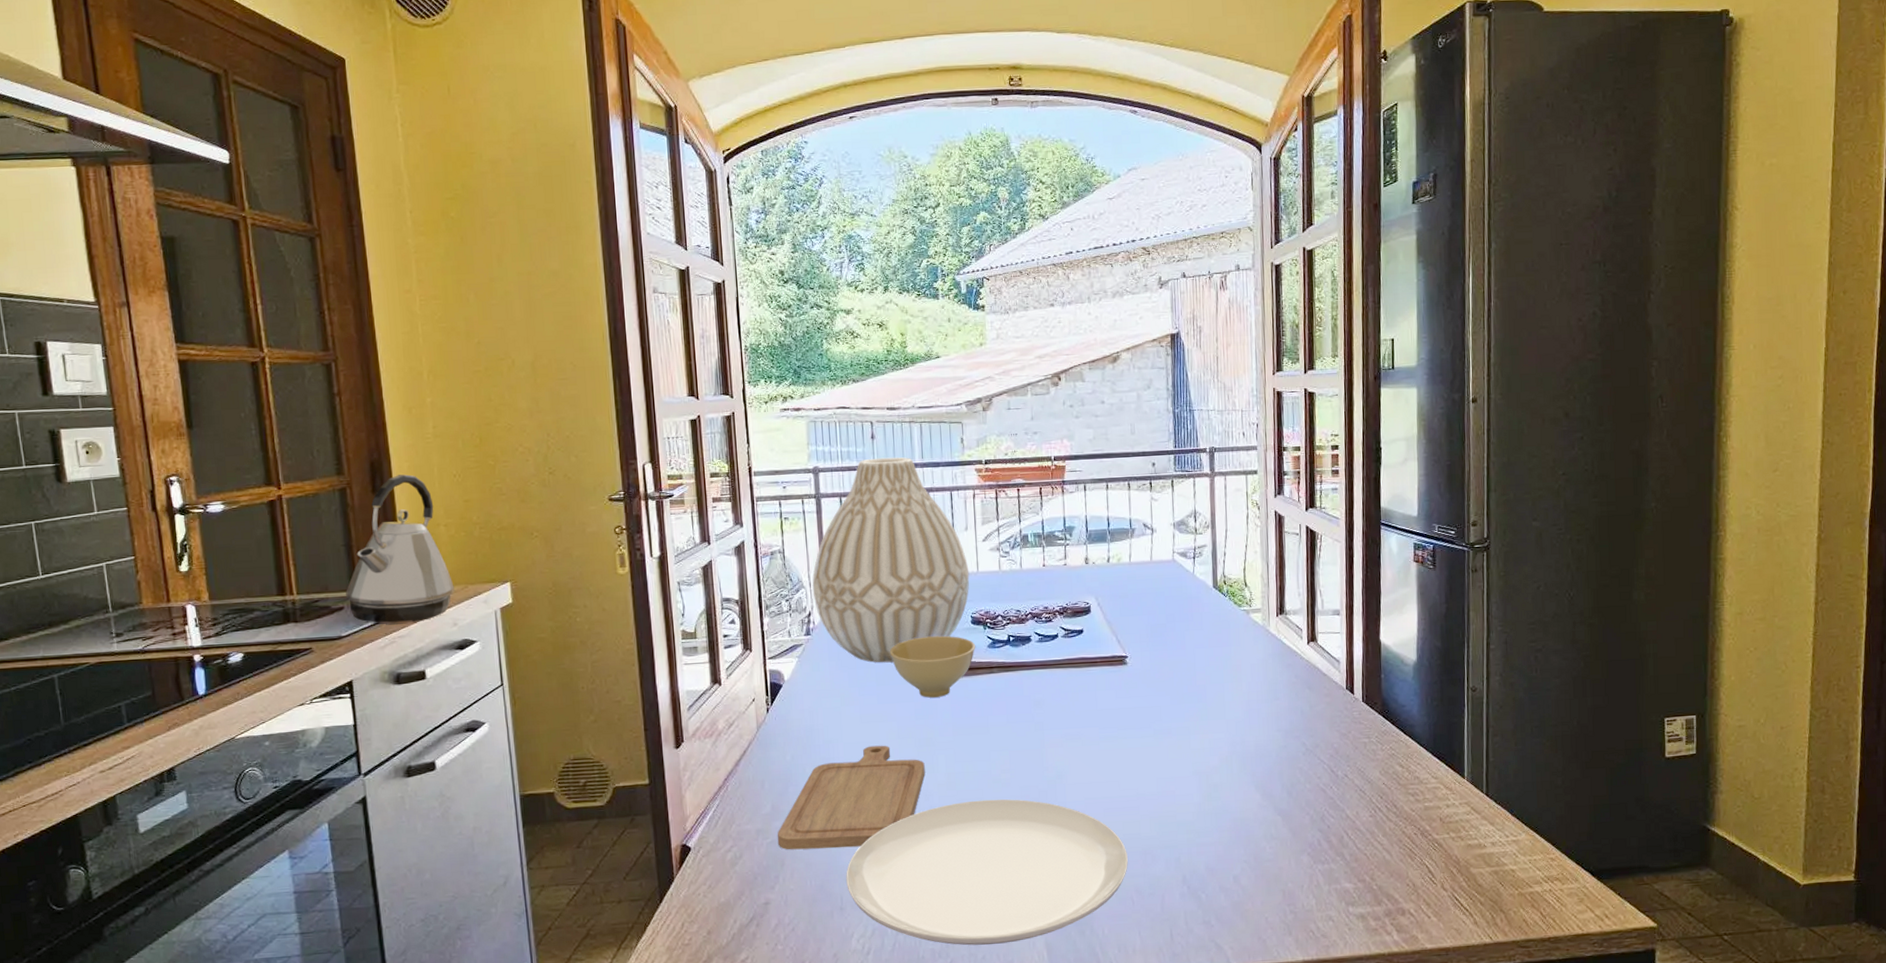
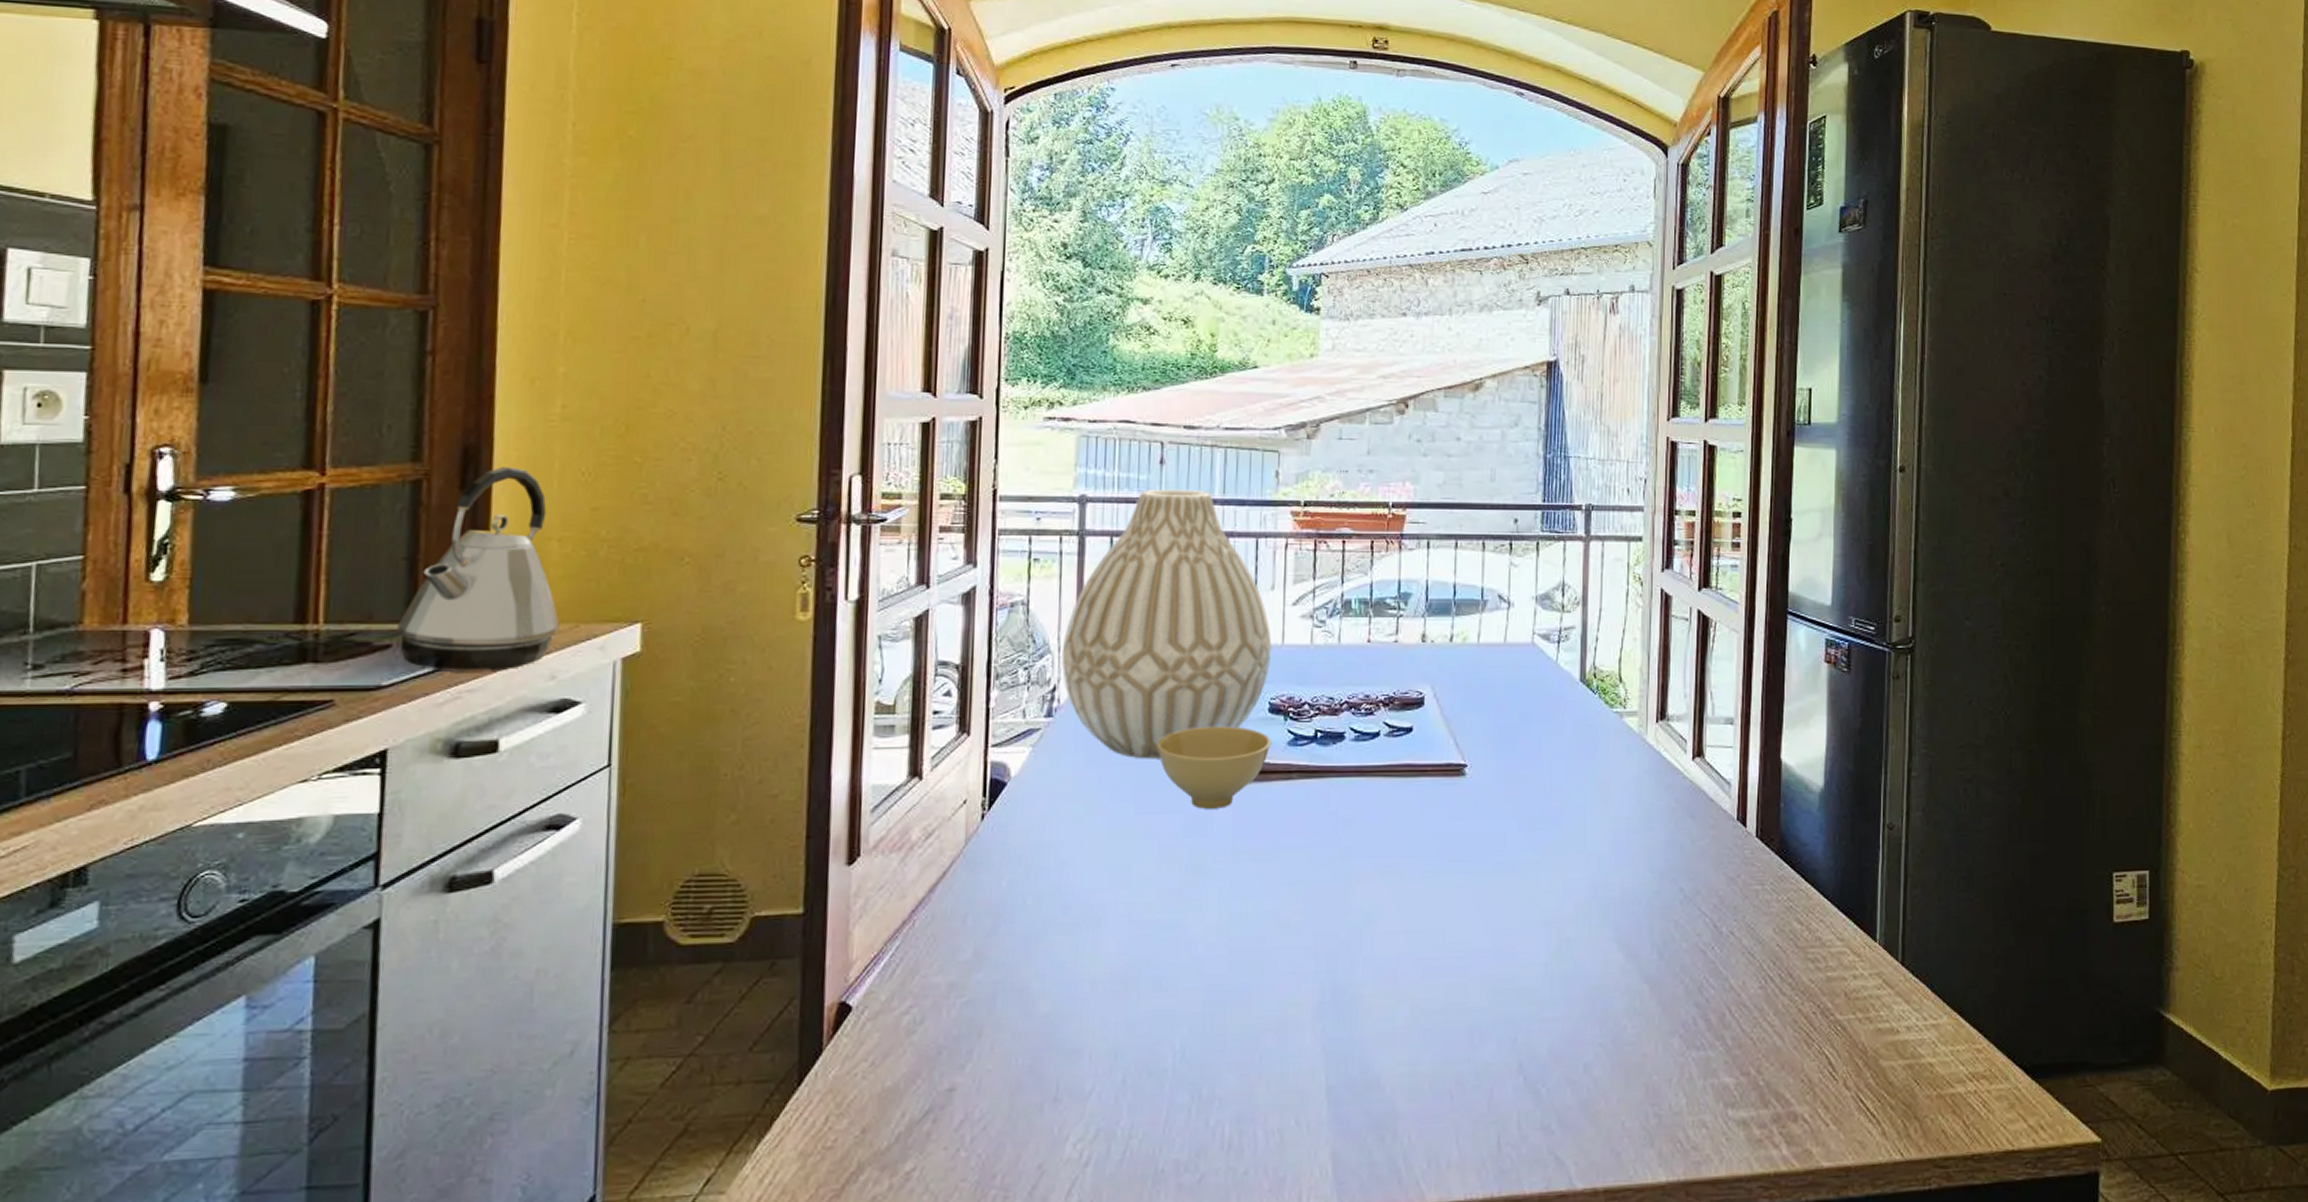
chopping board: present [777,745,925,850] -> none [976,871,1190,1014]
plate: present [846,799,1128,946] -> none [1066,950,1449,1155]

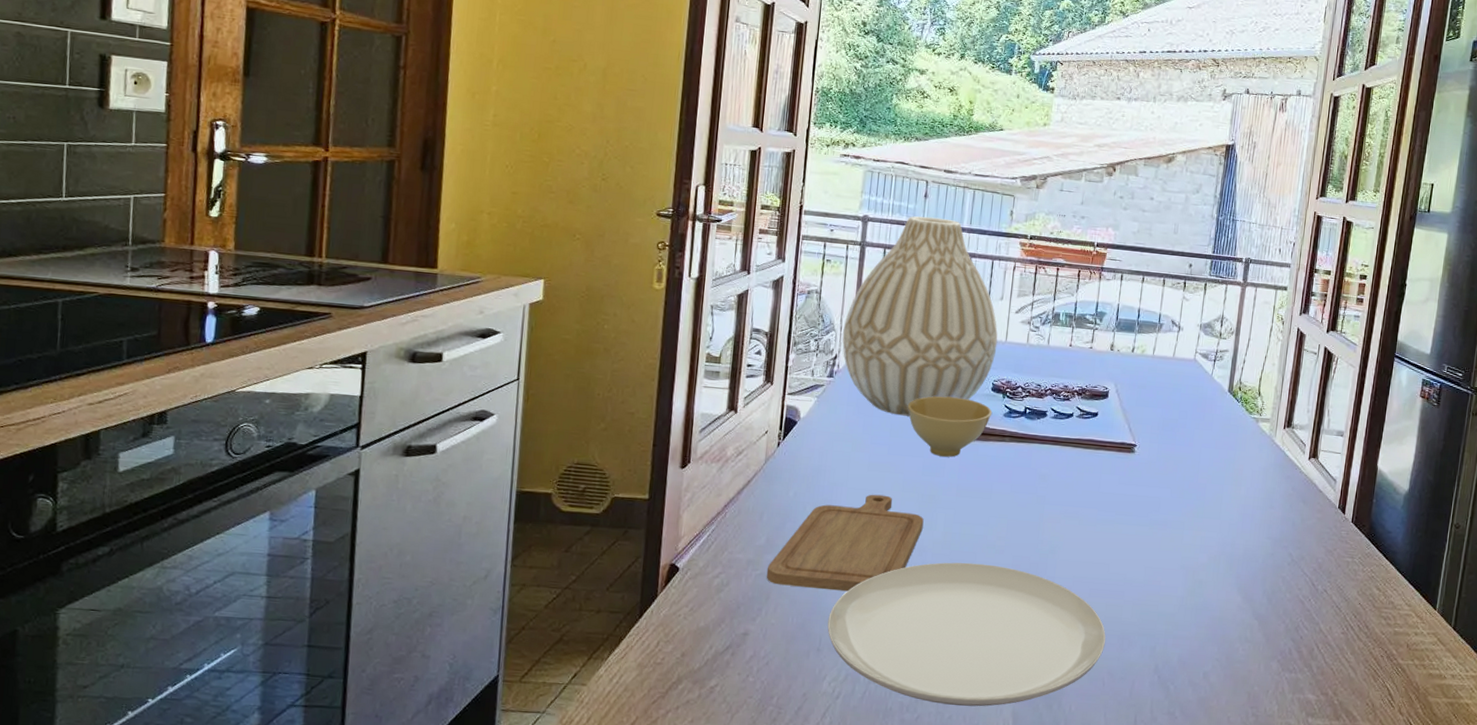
kettle: present [397,467,560,673] -> none [375,156,487,304]
chopping board: none [976,871,1190,1014] -> present [766,494,924,592]
plate: none [1066,950,1449,1155] -> present [827,562,1106,707]

